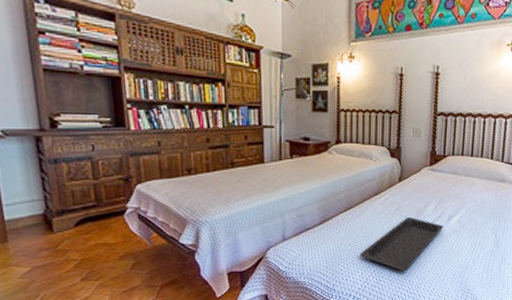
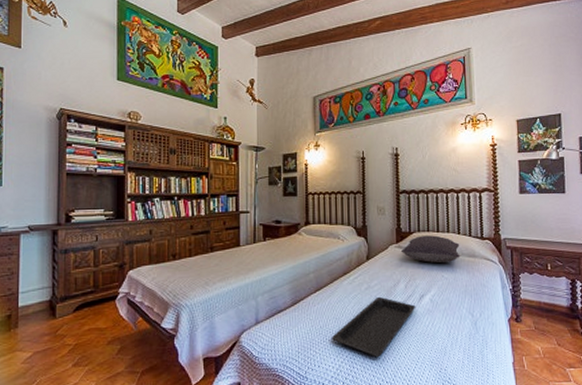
pillow: none [433,159,492,186] -> present [400,235,461,263]

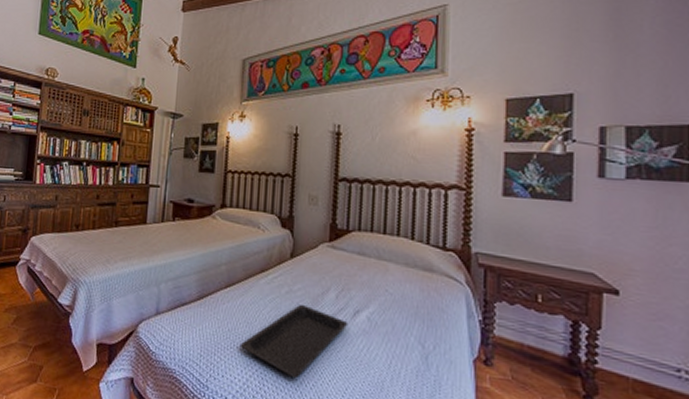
pillow: present [400,235,461,263] -> none [333,236,413,274]

